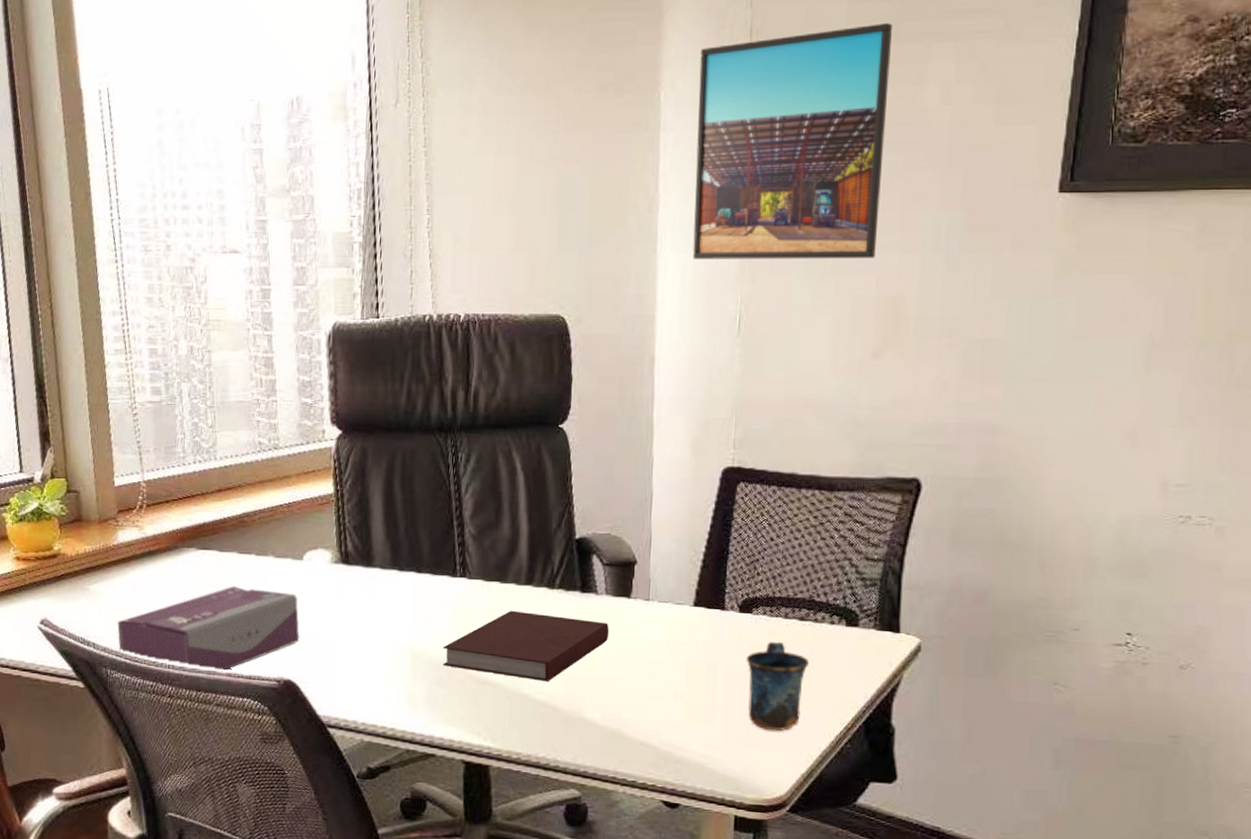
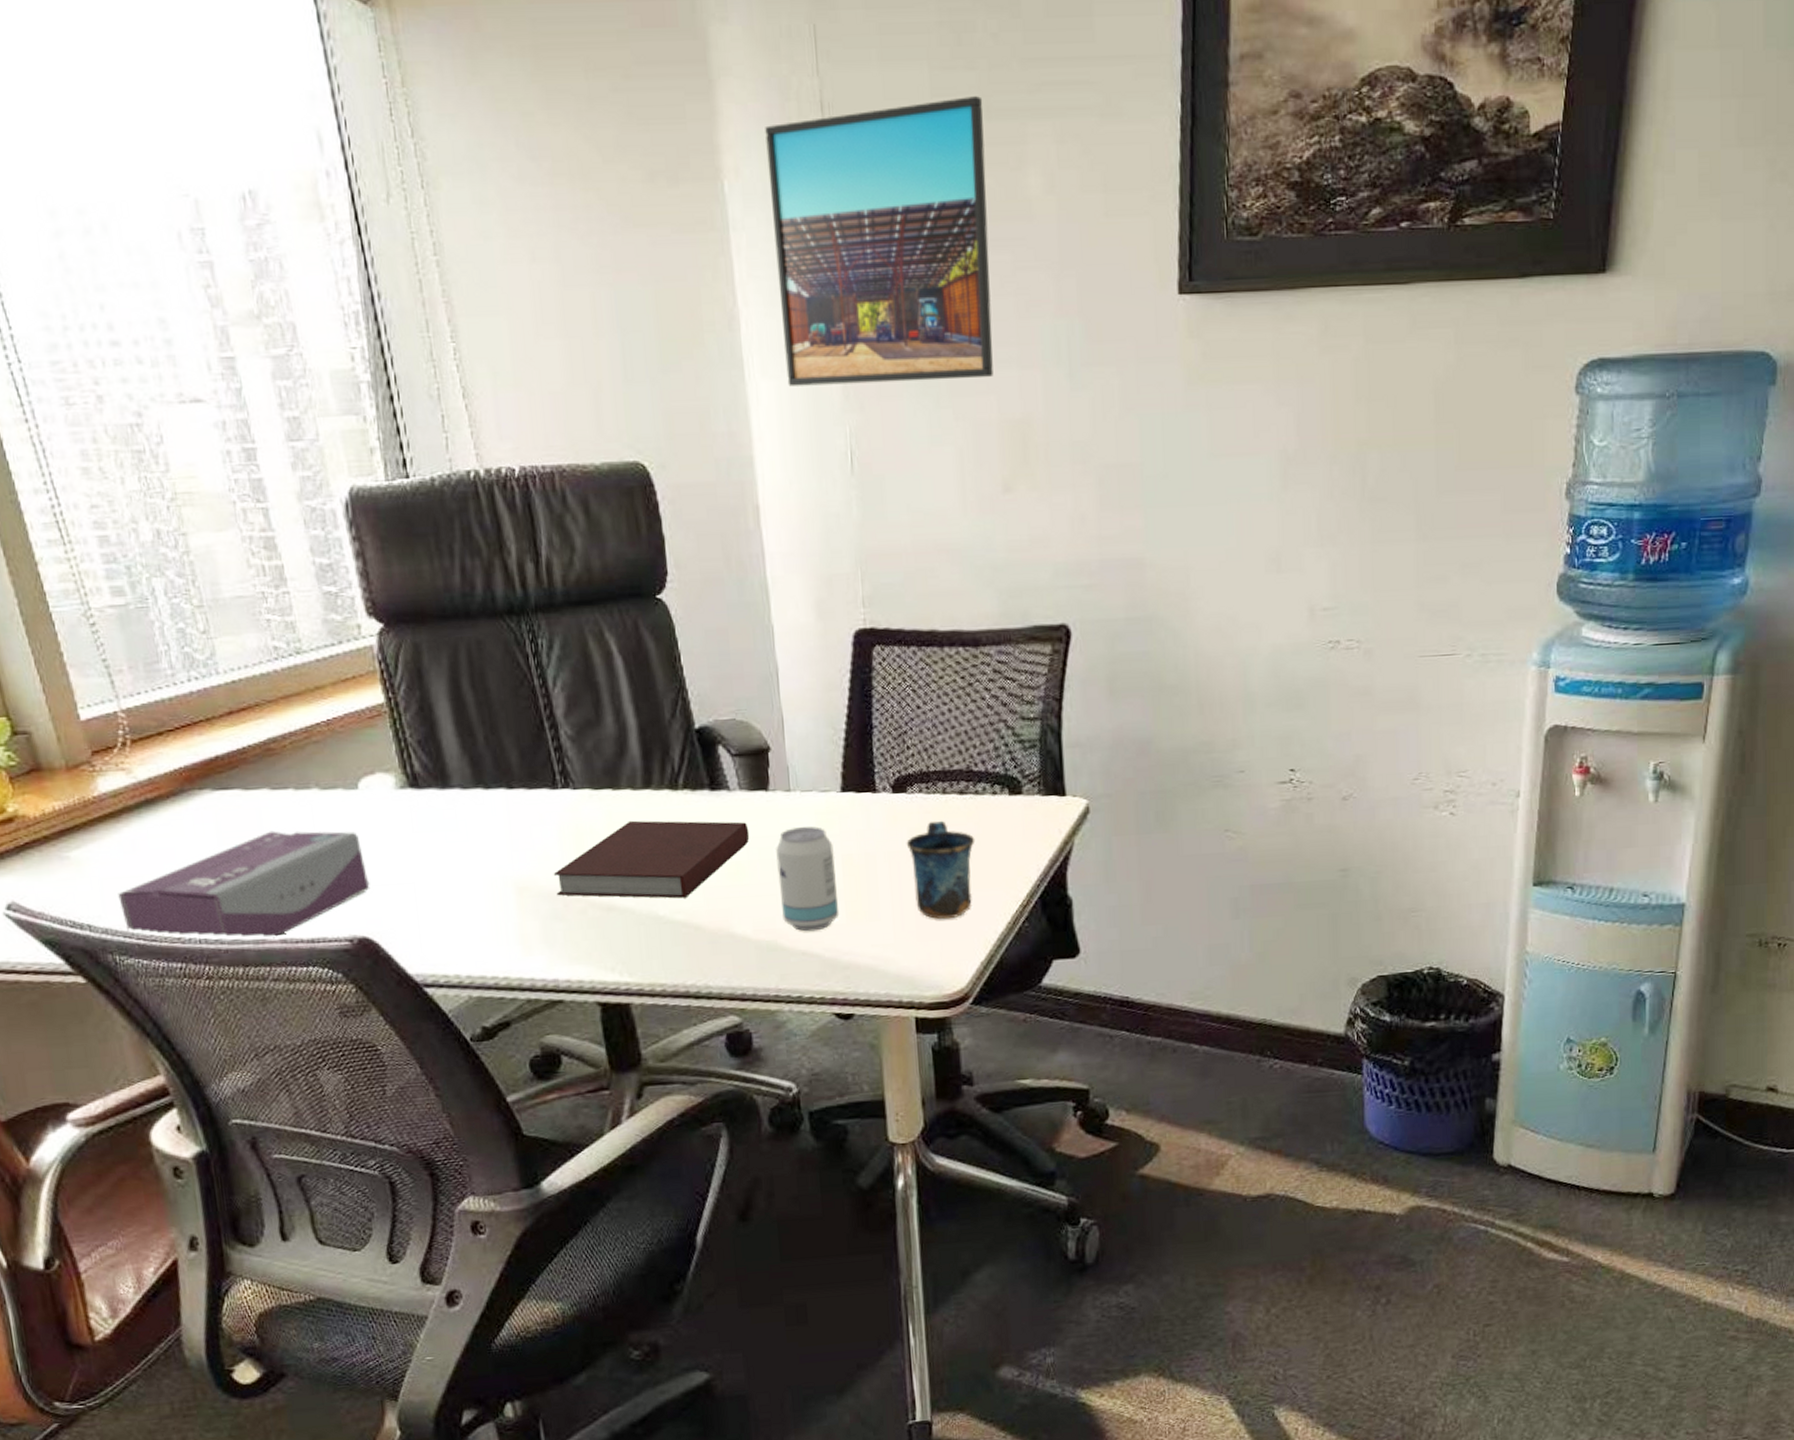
beverage can: none [628,632,681,726] -> present [776,826,840,932]

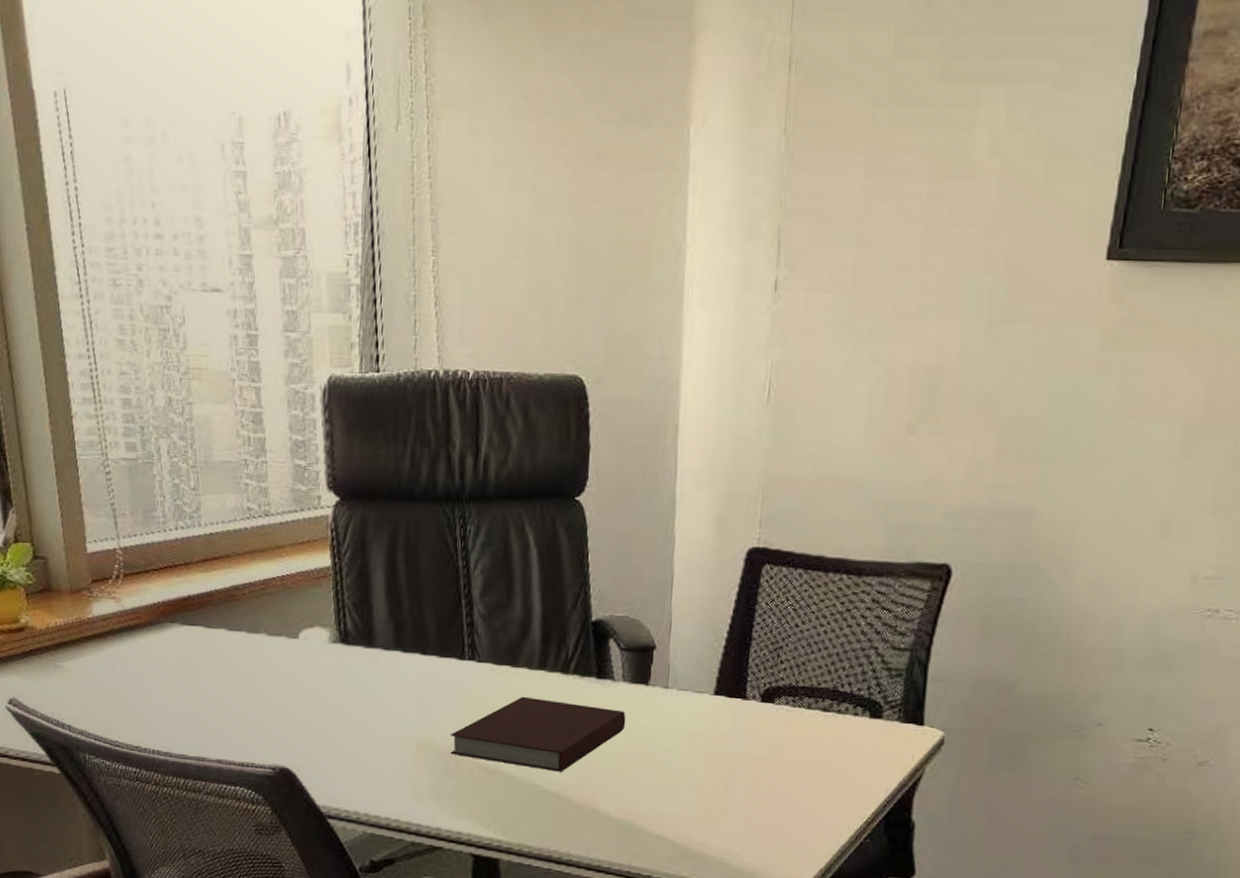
tissue box: present [118,830,370,938] -> none [95,665,296,758]
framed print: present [765,96,993,386] -> none [721,60,943,325]
beverage can: present [776,826,840,932] -> none [644,722,700,819]
mug: present [906,820,976,920] -> none [766,733,832,826]

